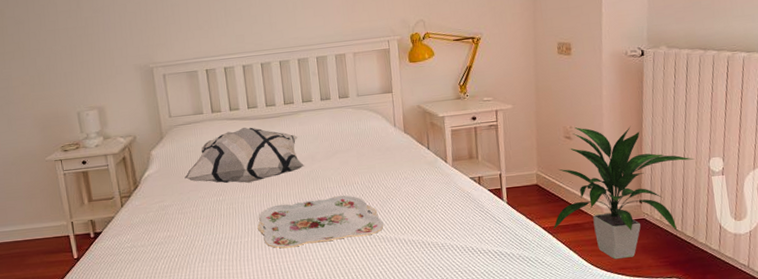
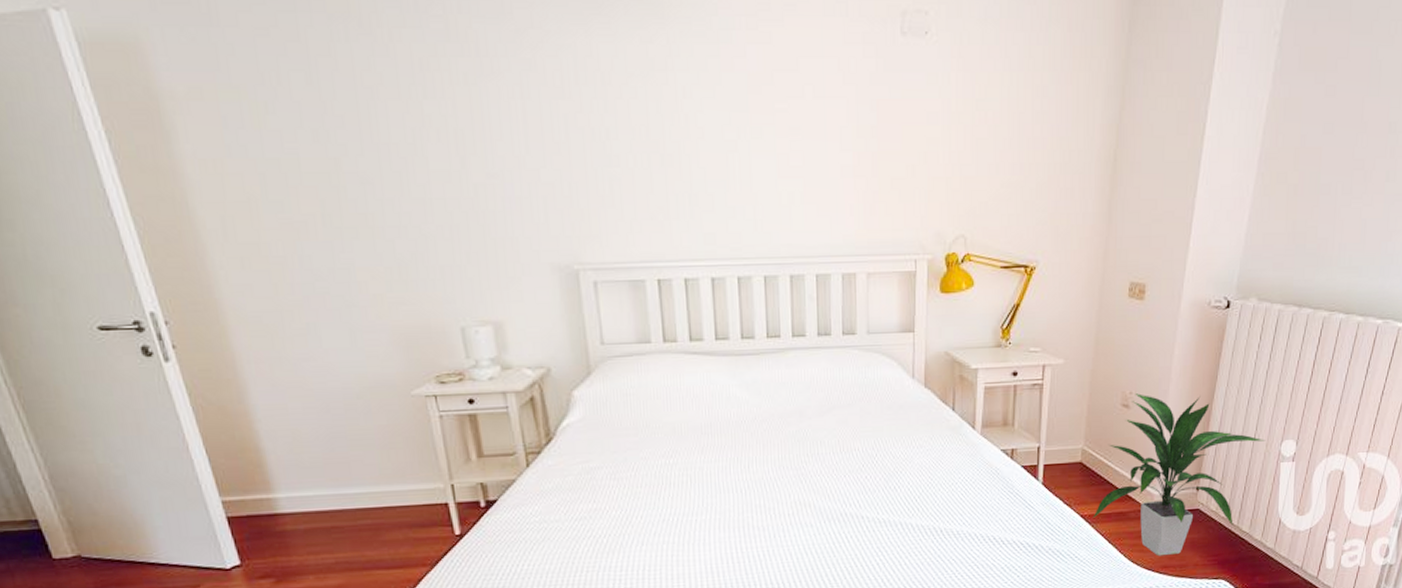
decorative pillow: present [184,127,304,183] -> none [620,365,789,442]
serving tray: present [258,195,384,249] -> none [720,465,887,531]

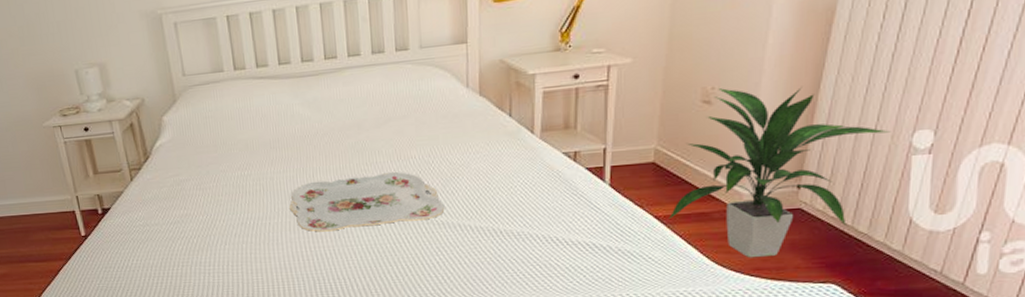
serving tray: none [720,465,887,531] -> present [289,172,445,232]

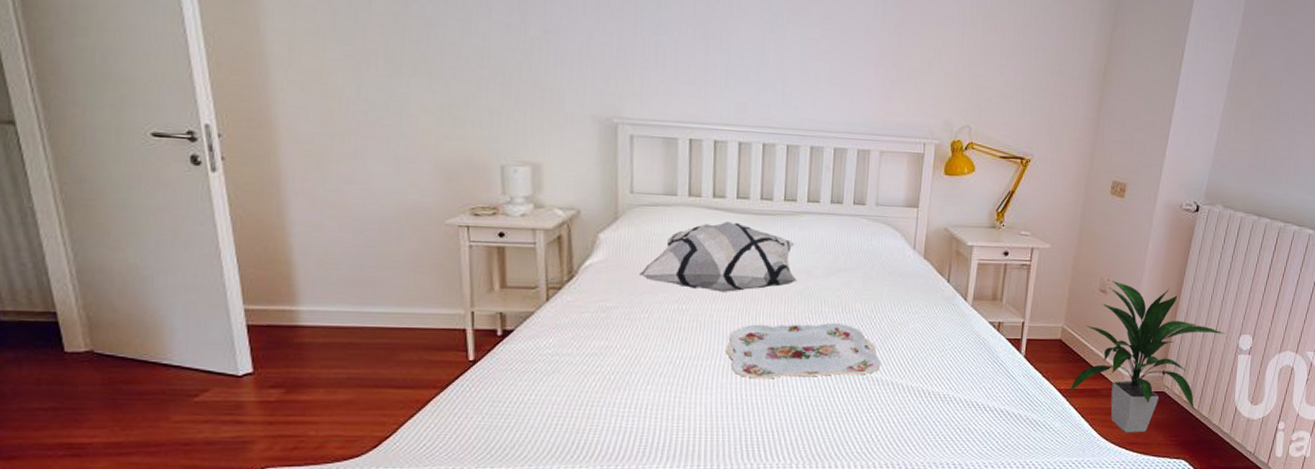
decorative pillow: none [202,87,348,156] -> present [639,221,797,292]

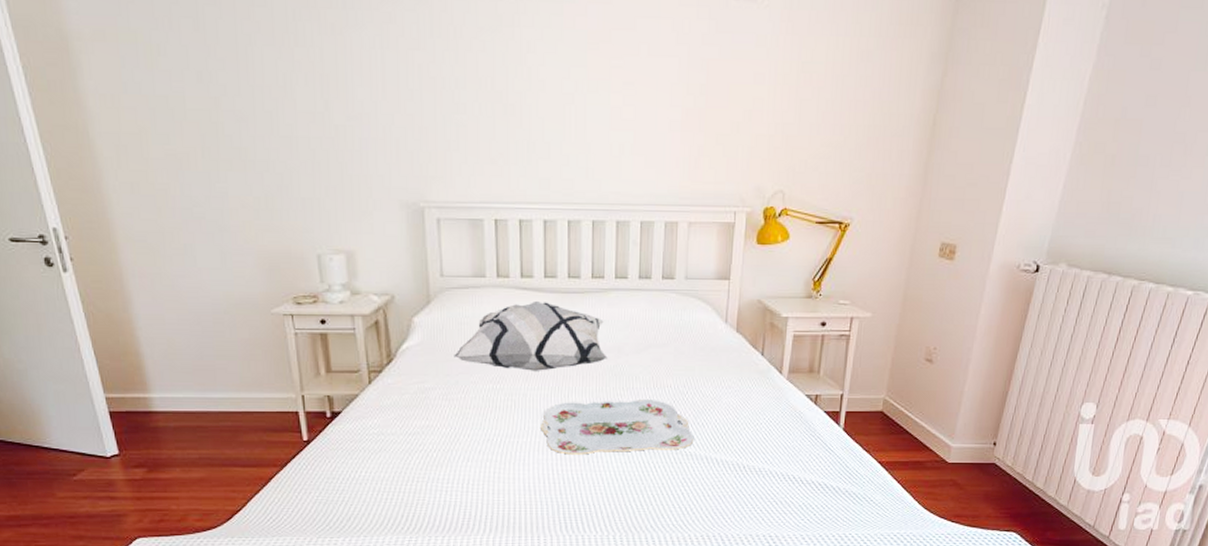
indoor plant: present [1068,281,1226,433] -> none [890,349,1066,506]

